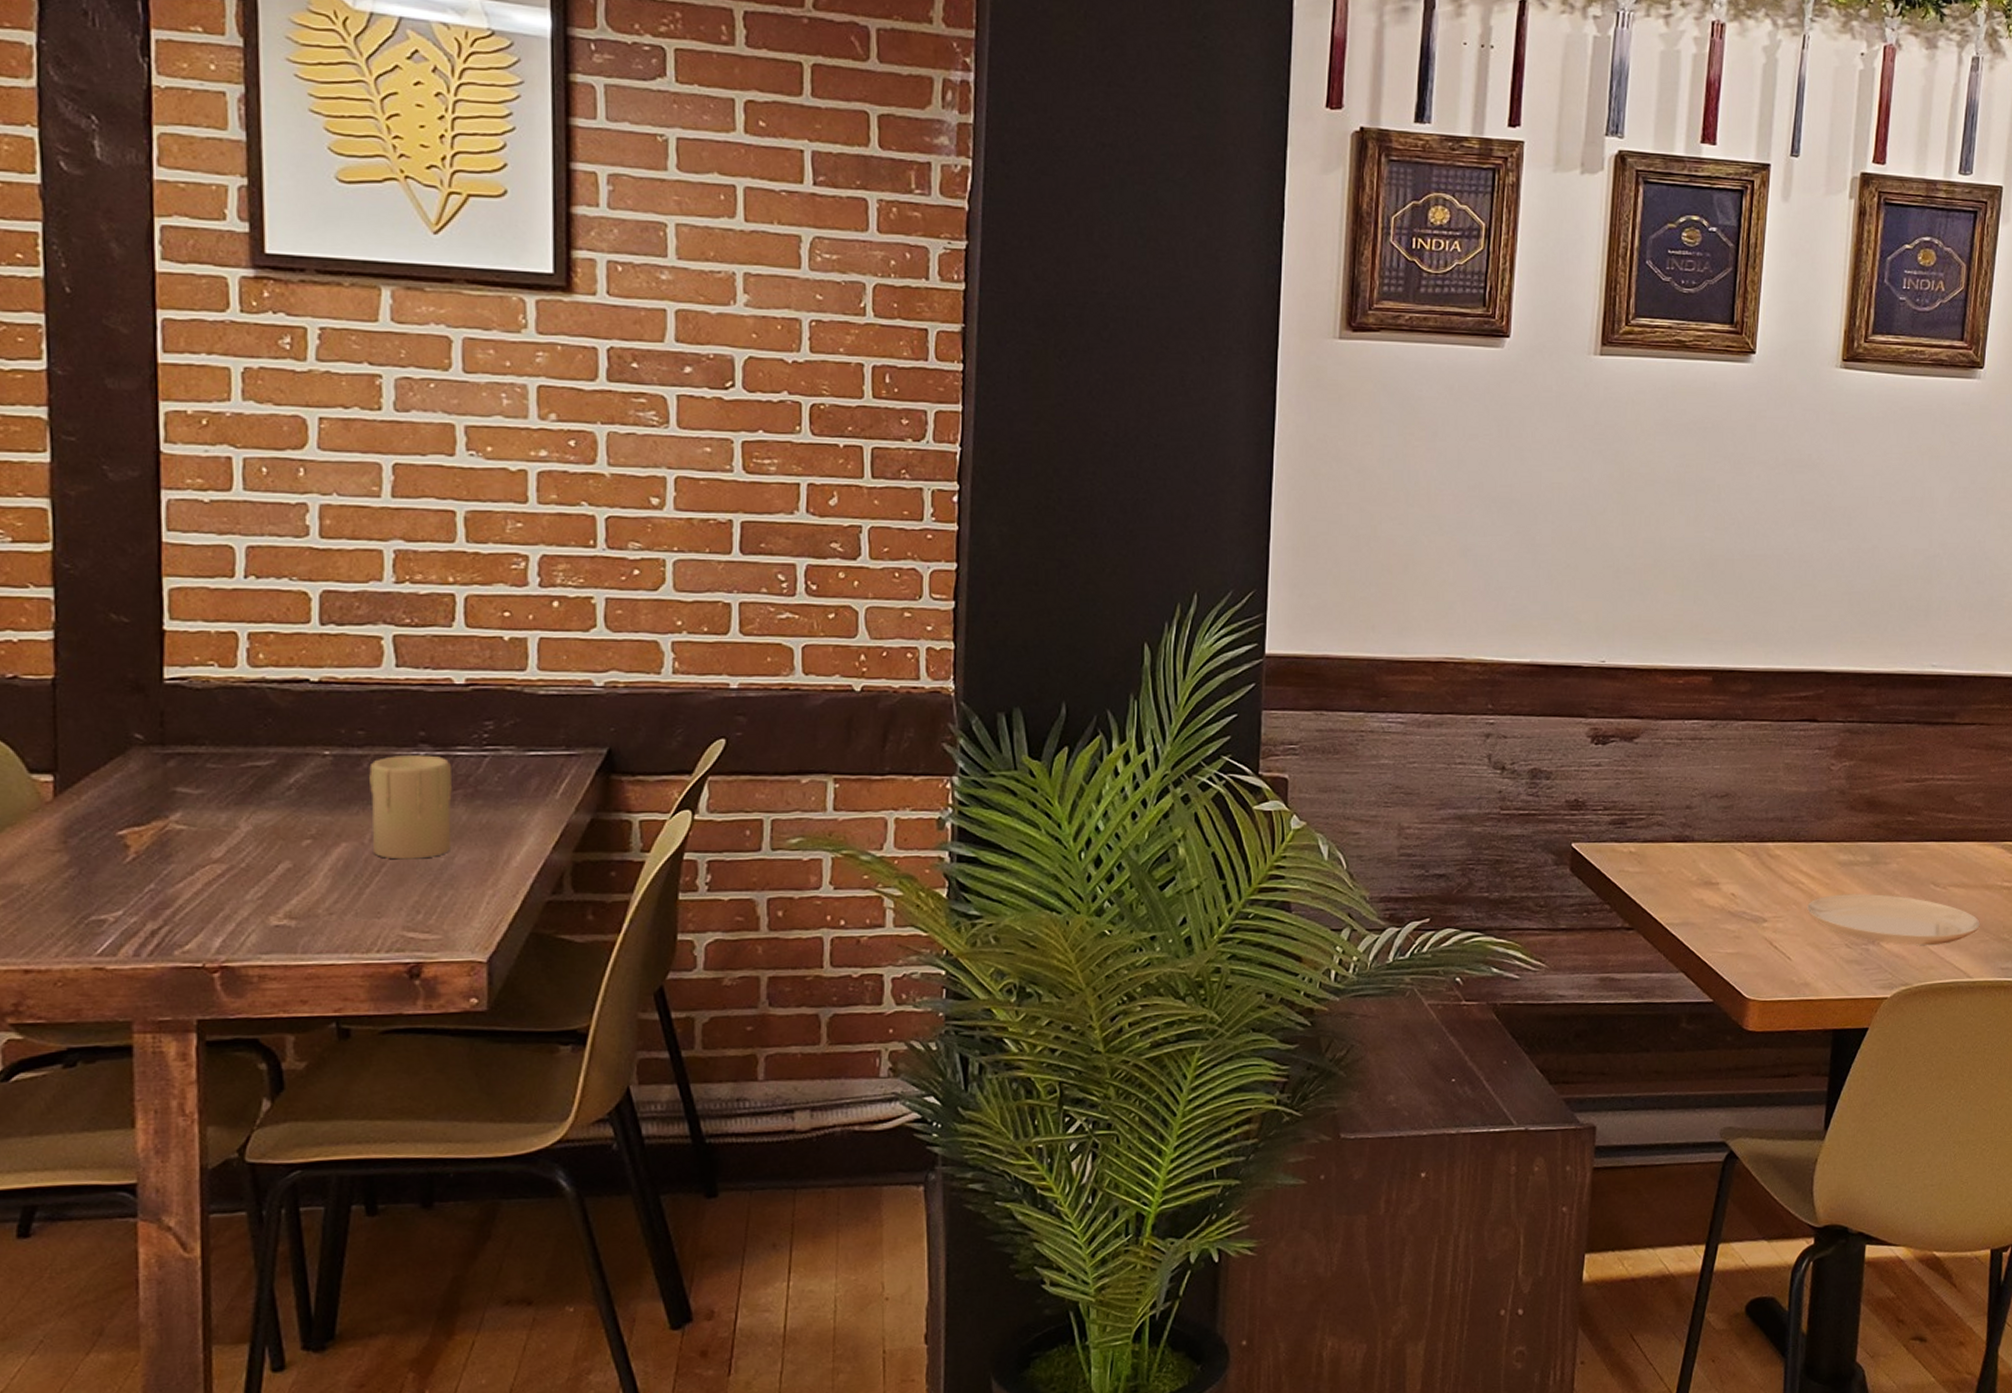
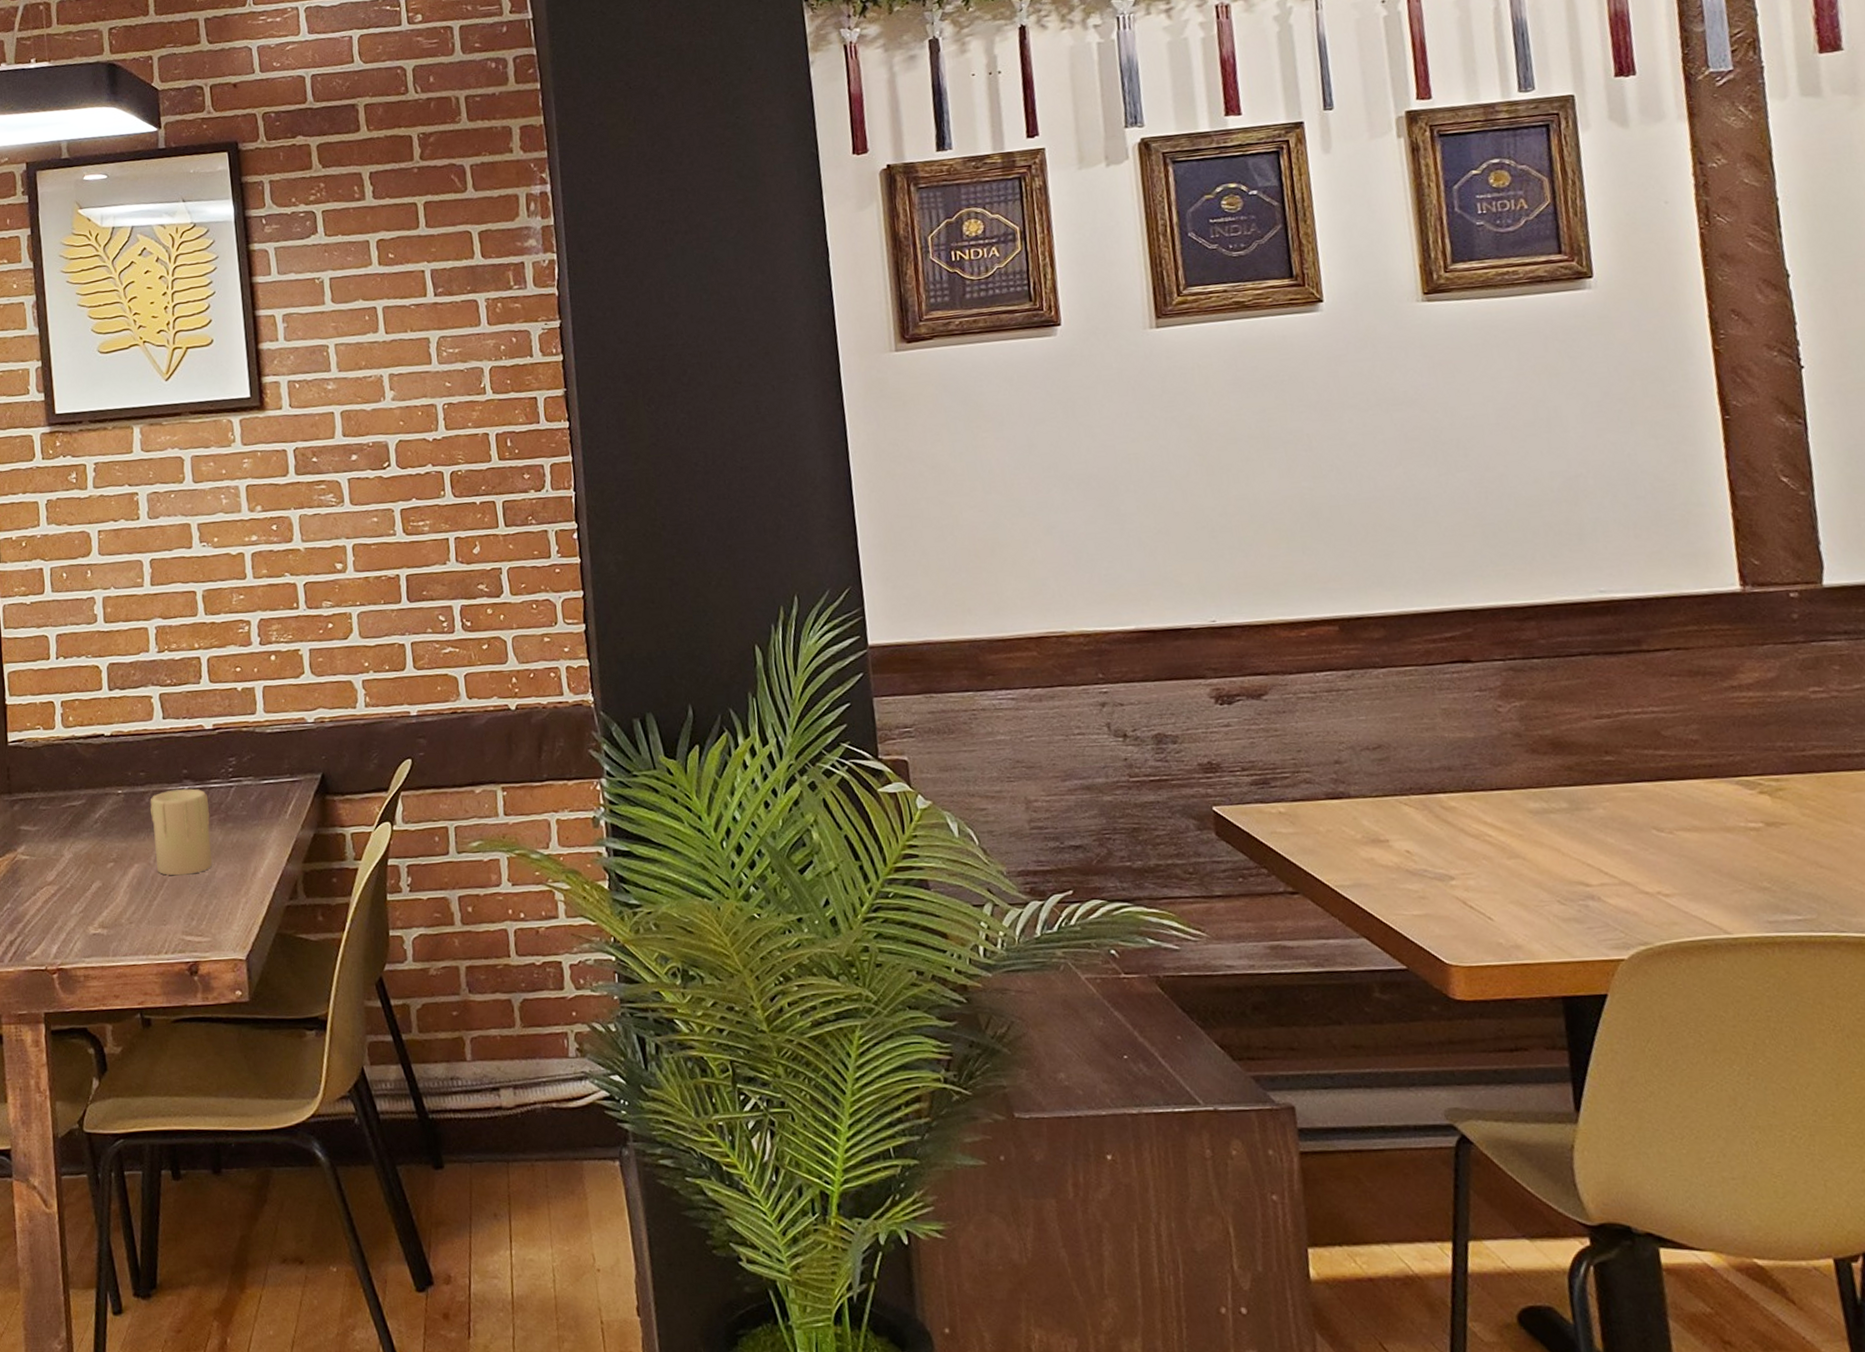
plate: present [1807,893,1980,946] -> none [1500,843,1728,900]

